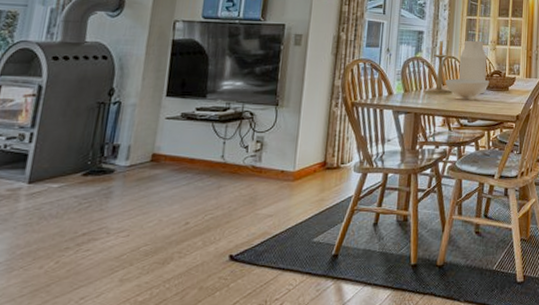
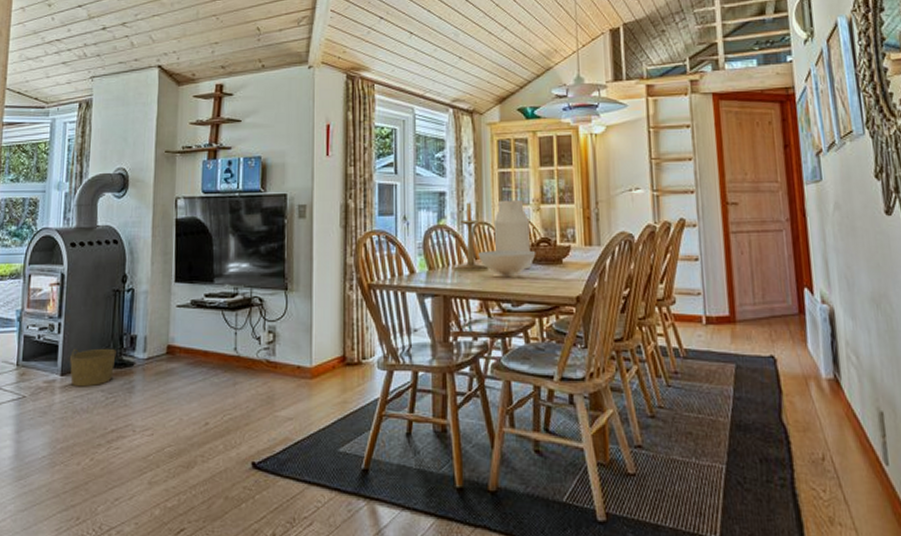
basket: none [40,156,96,194] -> present [70,348,116,387]

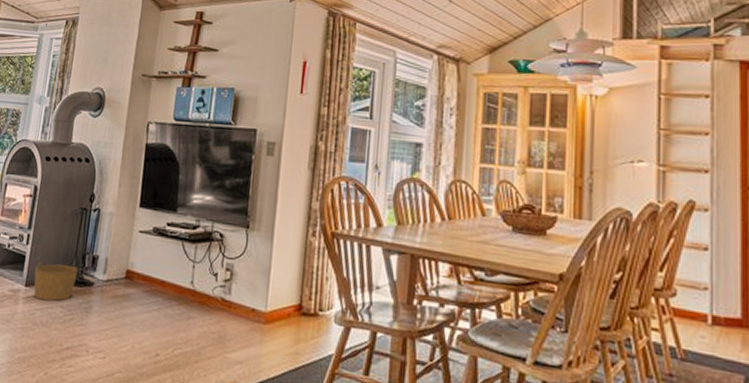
candlestick: present [453,194,489,273] -> none [424,148,463,235]
bowl: present [478,250,536,276] -> none [452,211,517,243]
water jug: present [493,199,532,270] -> none [471,158,514,238]

